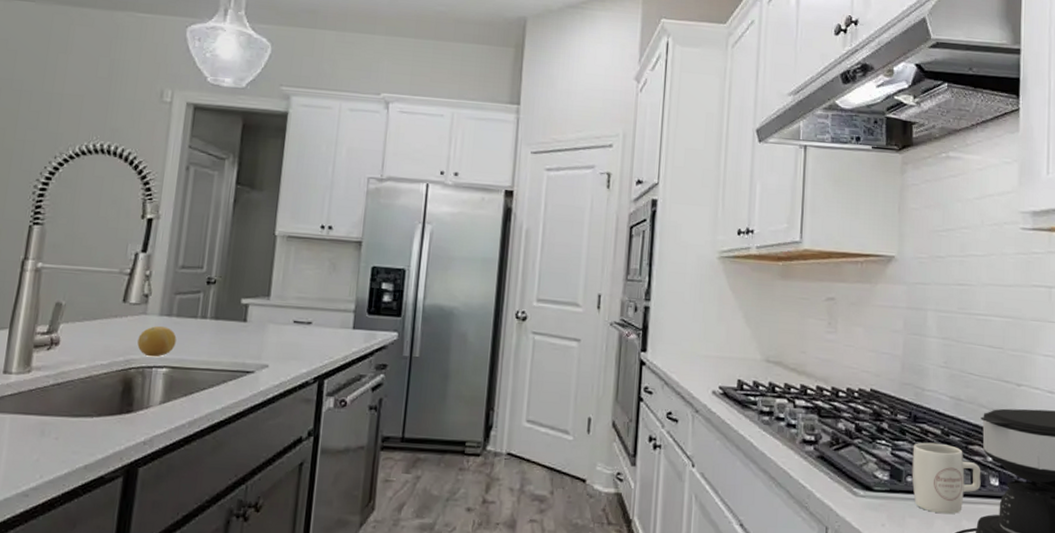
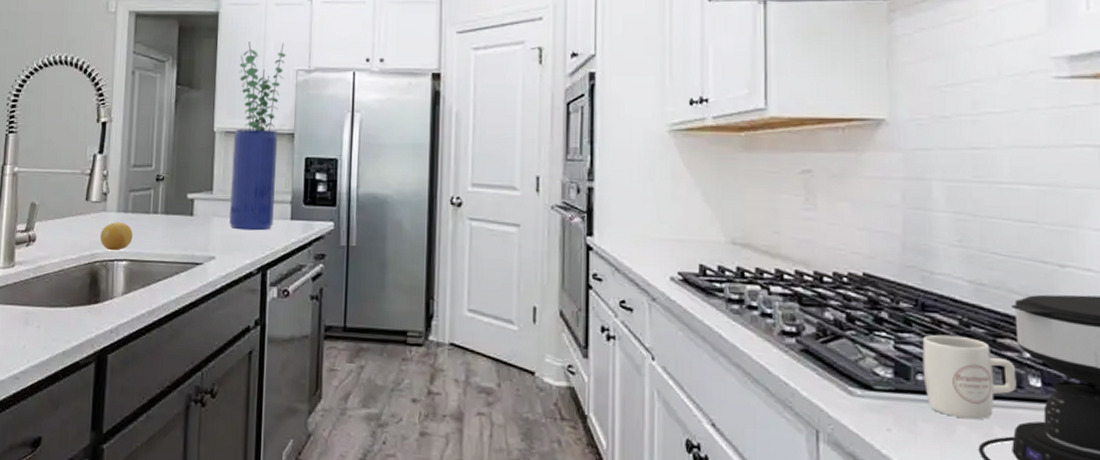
vase: none [286,145,358,339] -> present [229,41,286,231]

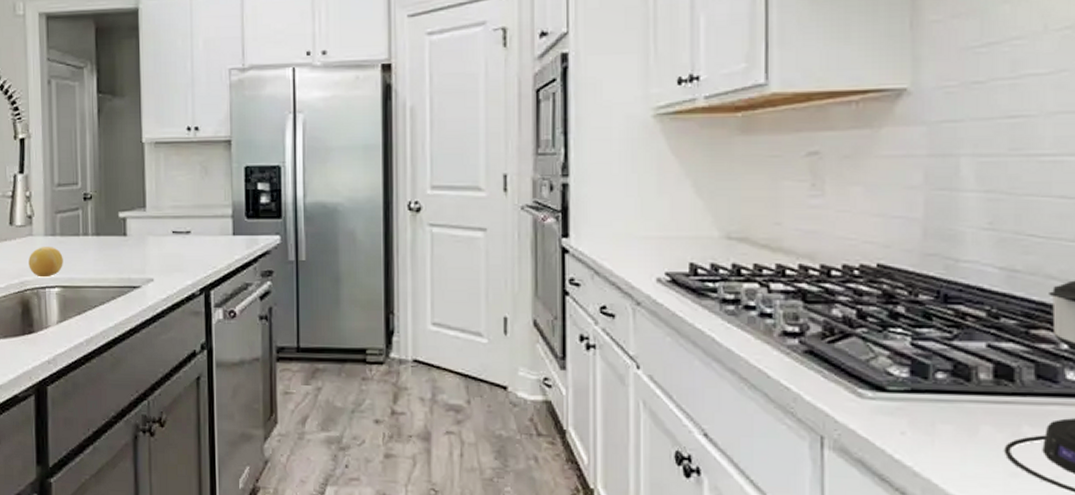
vase: present [229,41,286,231] -> none [164,39,217,249]
mug: present [922,334,1017,420] -> none [943,328,1051,419]

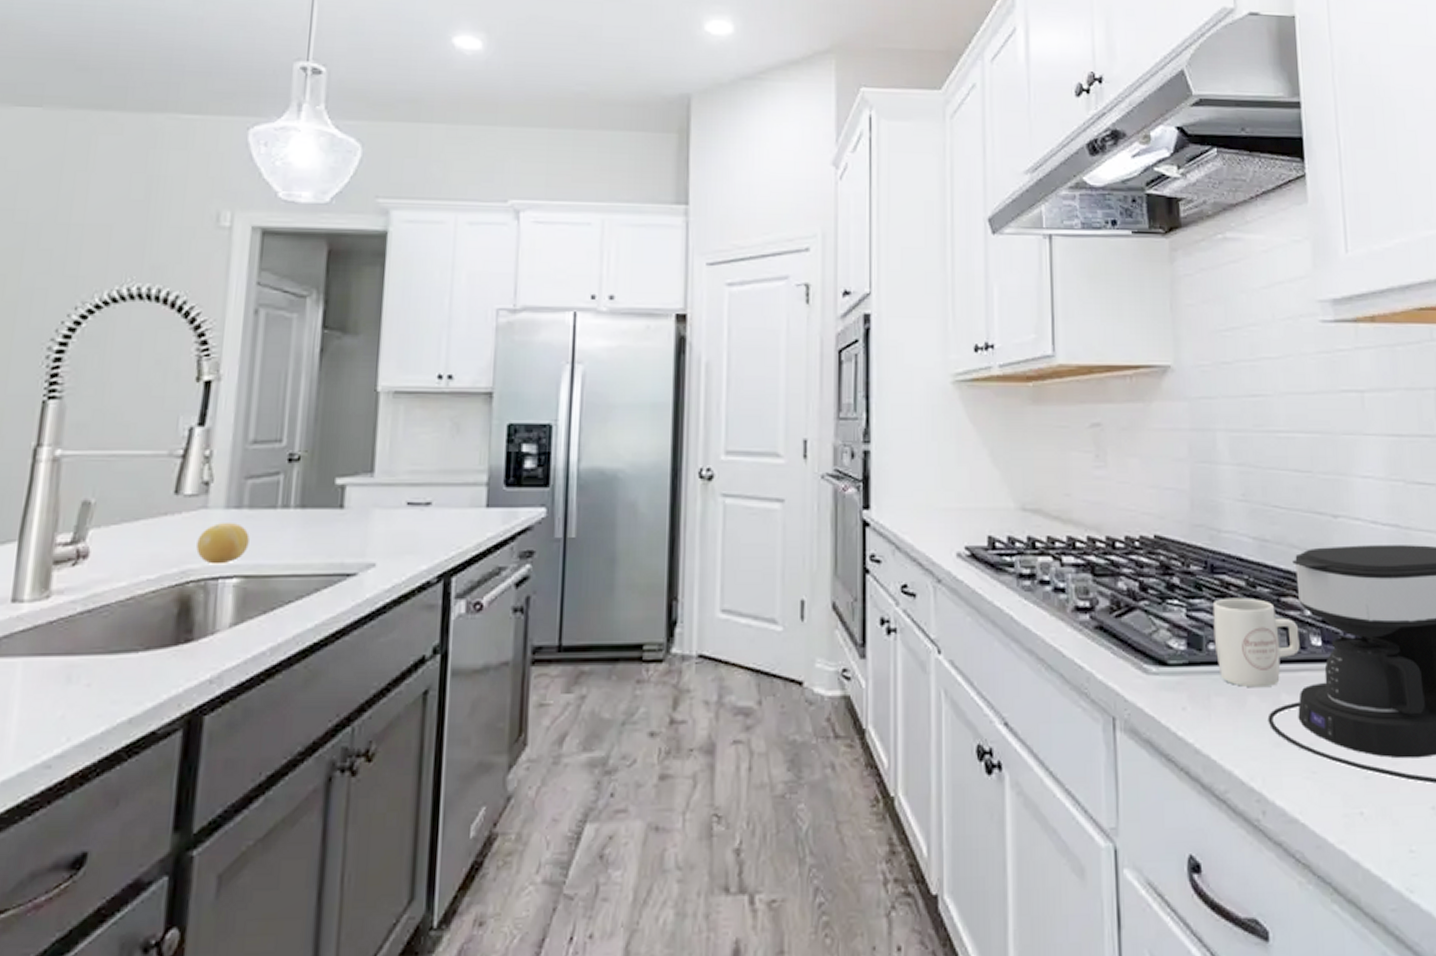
mug: none [943,328,1051,419] -> present [1212,597,1300,688]

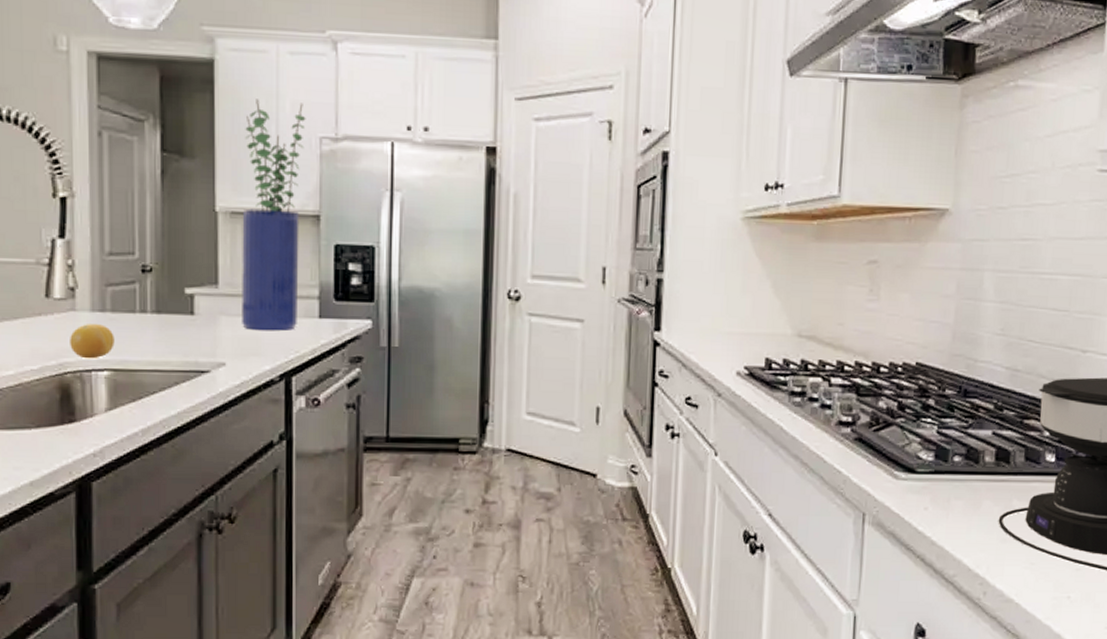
vase: none [398,271,483,524] -> present [242,99,306,332]
mug: present [1212,597,1300,688] -> none [959,418,1037,494]

